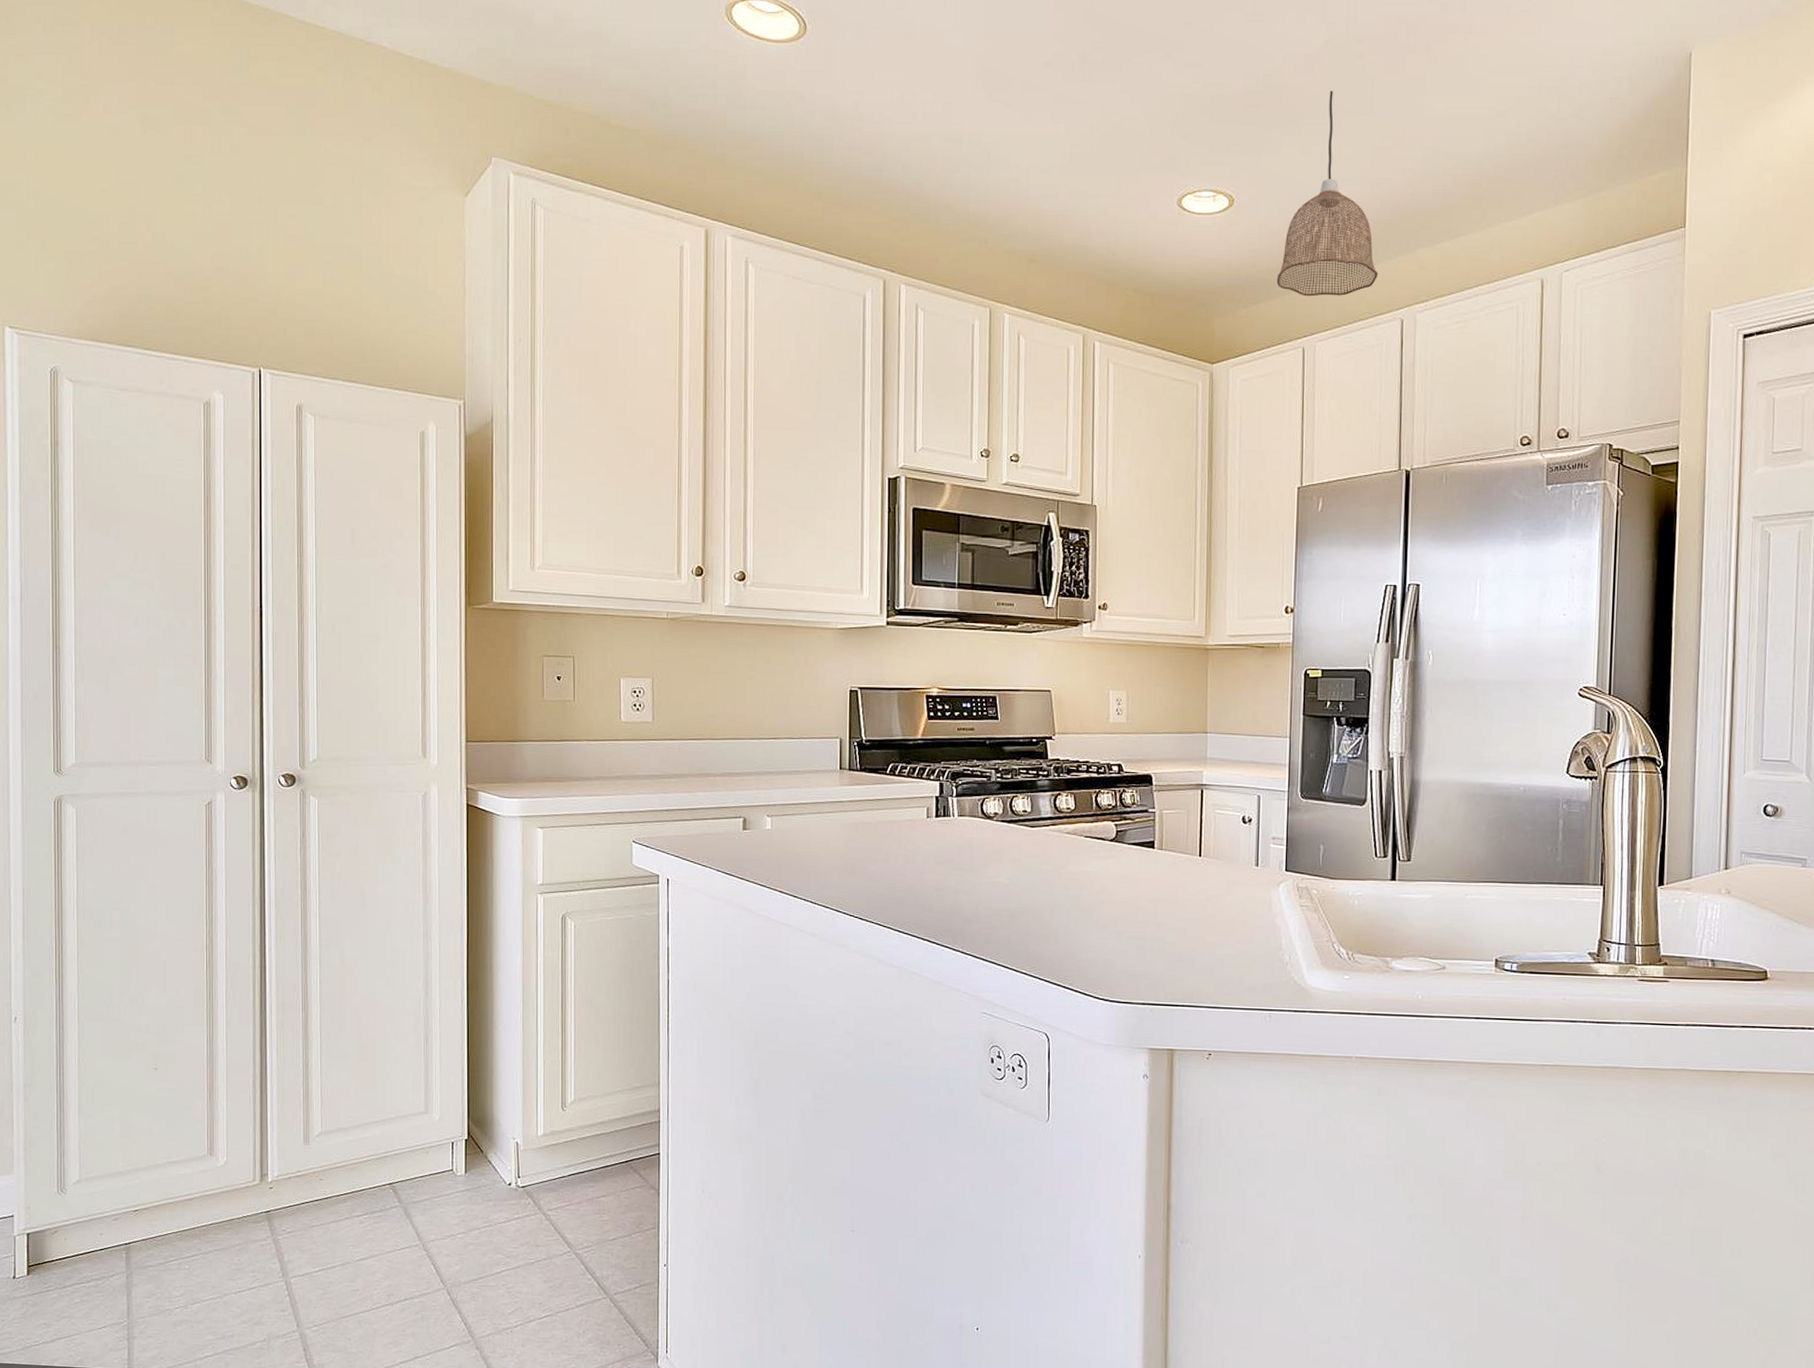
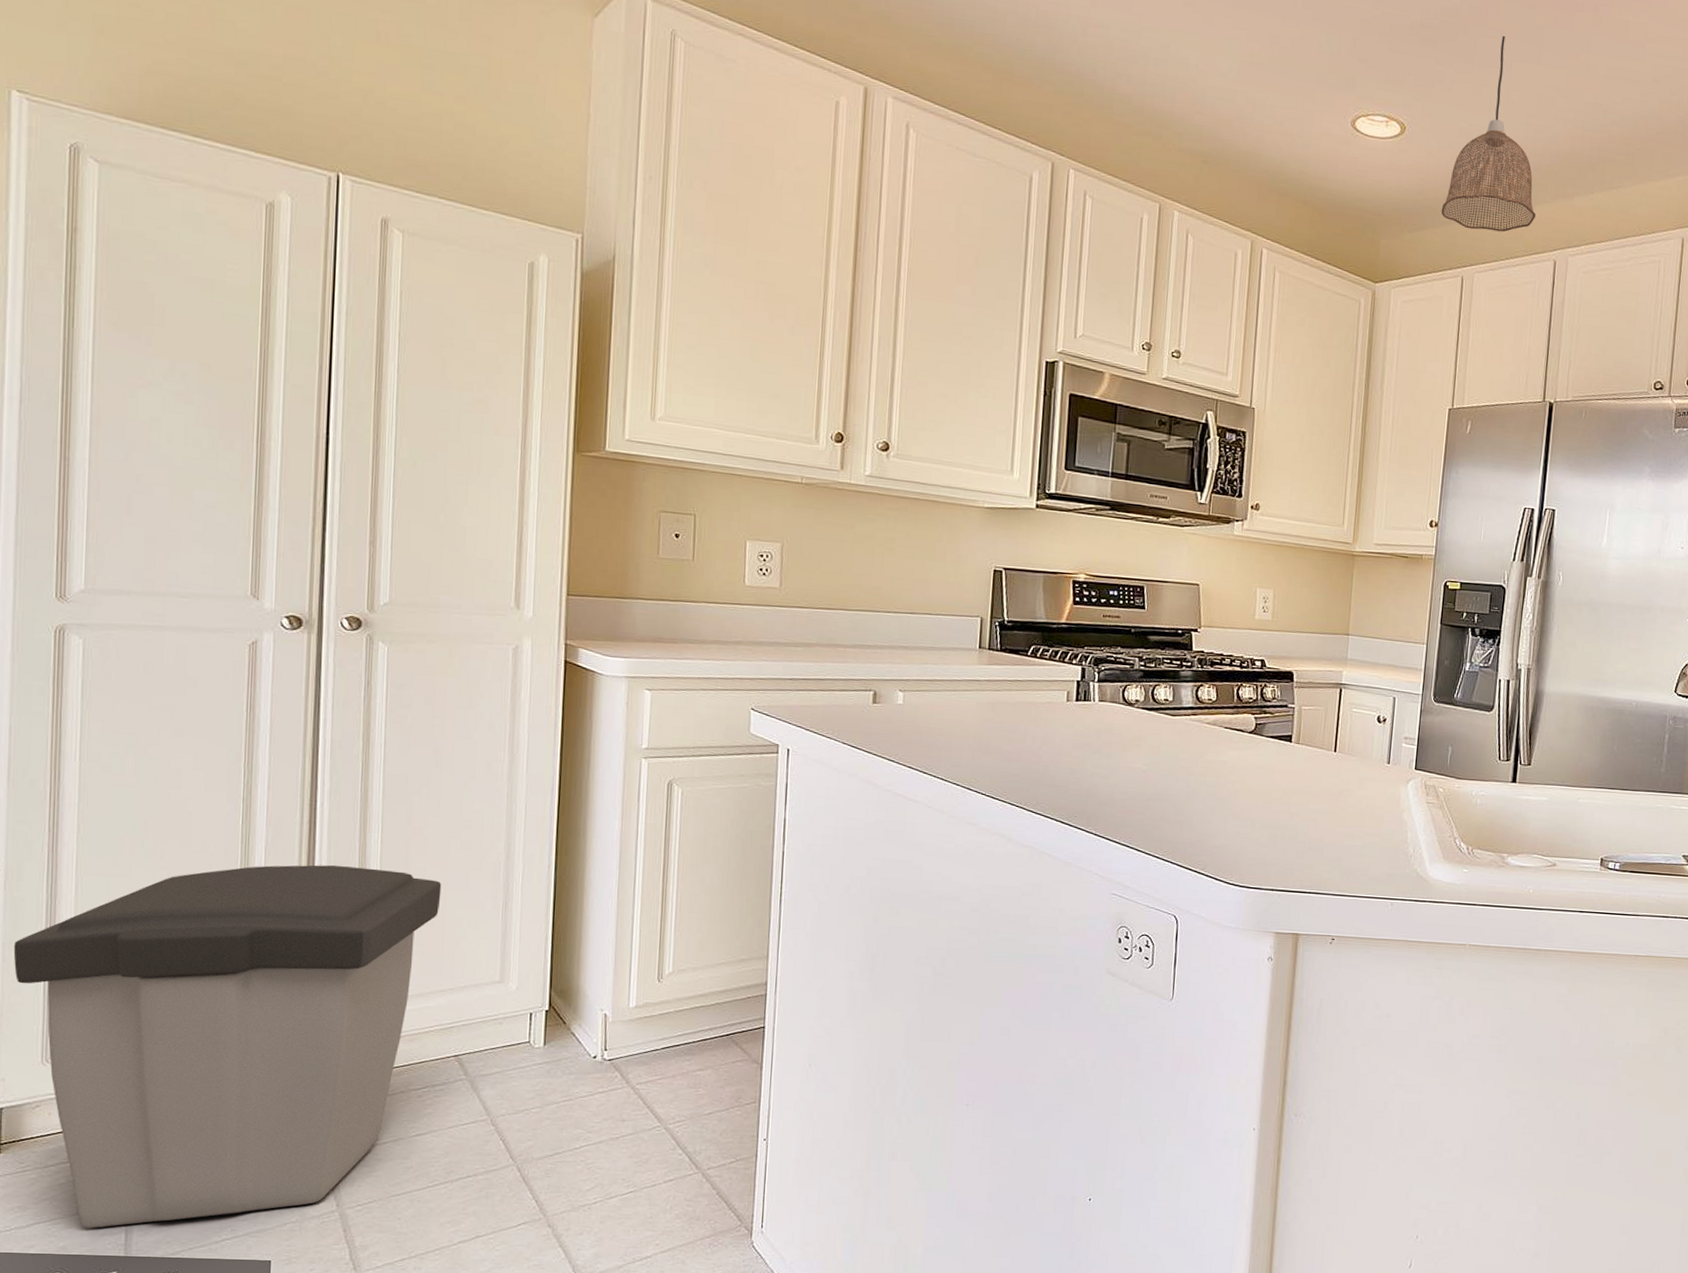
trash can: none [32,1005,372,1344] -> present [13,864,442,1228]

